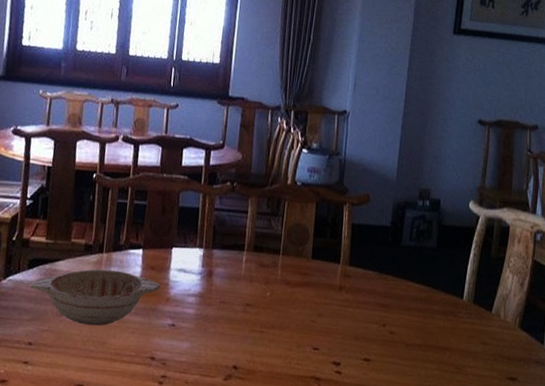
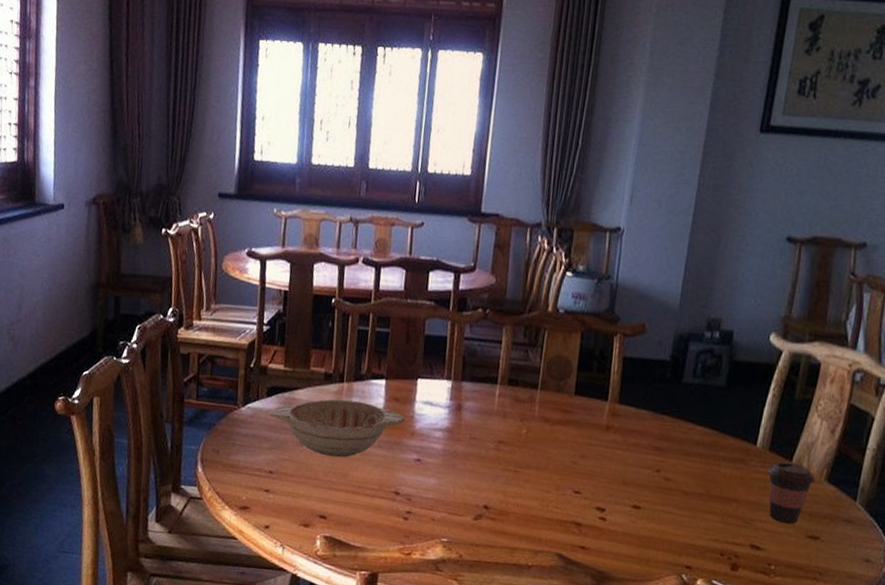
coffee cup: none [472,312,511,369] -> present [766,461,815,525]

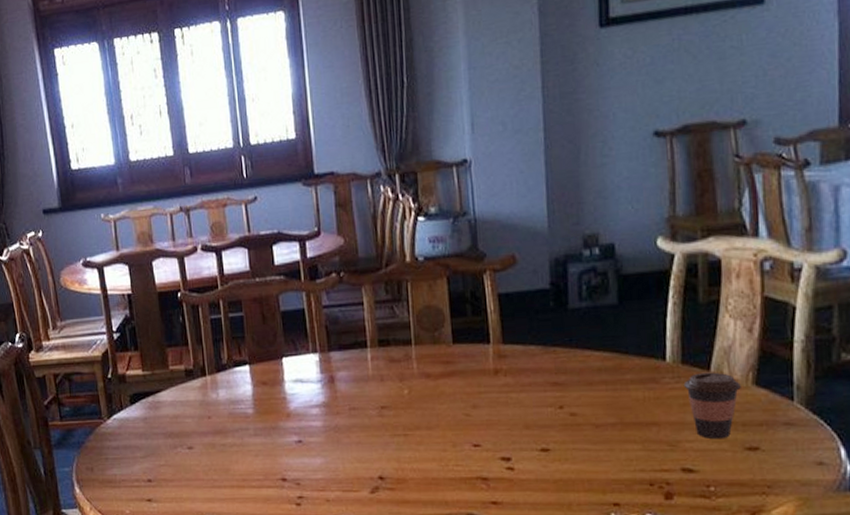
decorative bowl: present [269,399,405,458] -> none [136,392,277,454]

